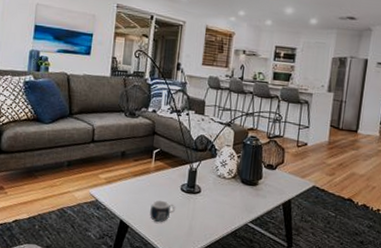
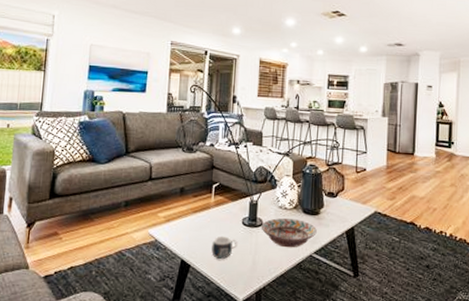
decorative bowl: none [199,186,254,216] -> present [261,218,317,248]

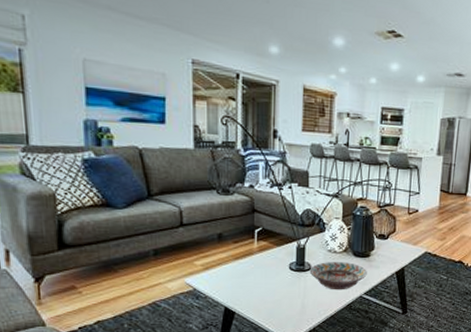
mug: present [211,236,237,260] -> none [257,281,285,305]

